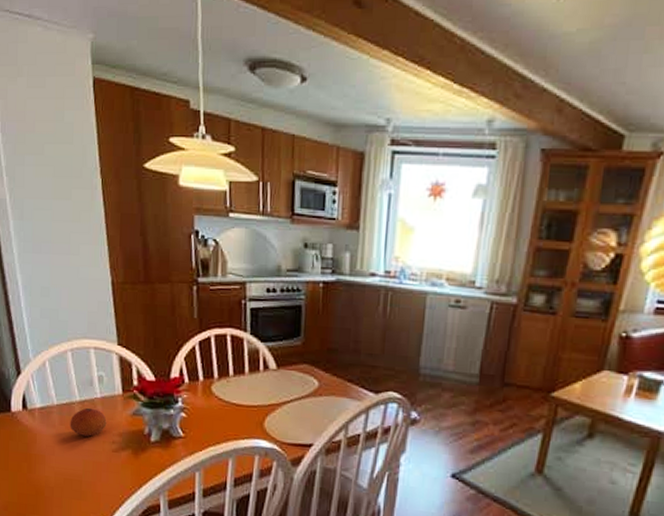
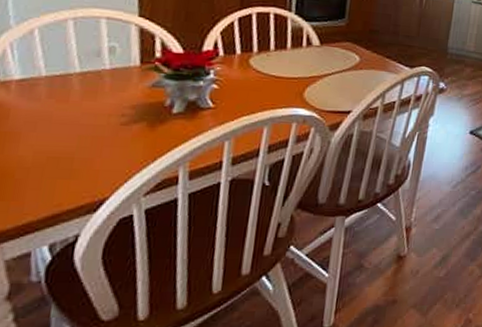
fruit: present [70,407,107,437] -> none [62,79,117,110]

